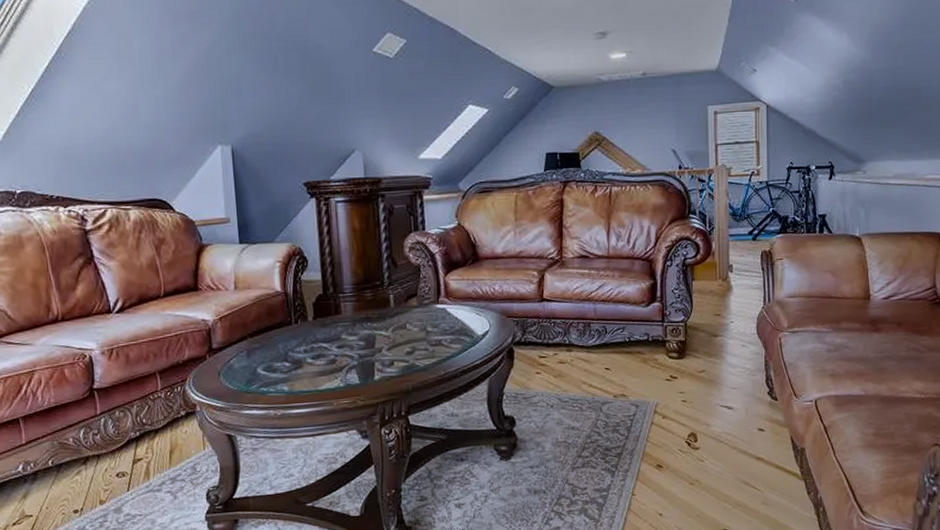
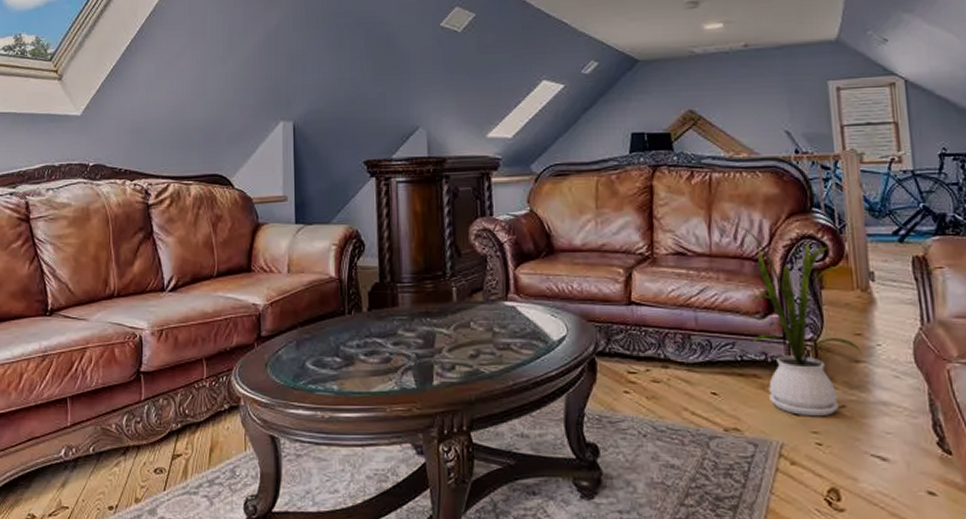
house plant: none [624,229,720,381] -> present [729,223,862,417]

